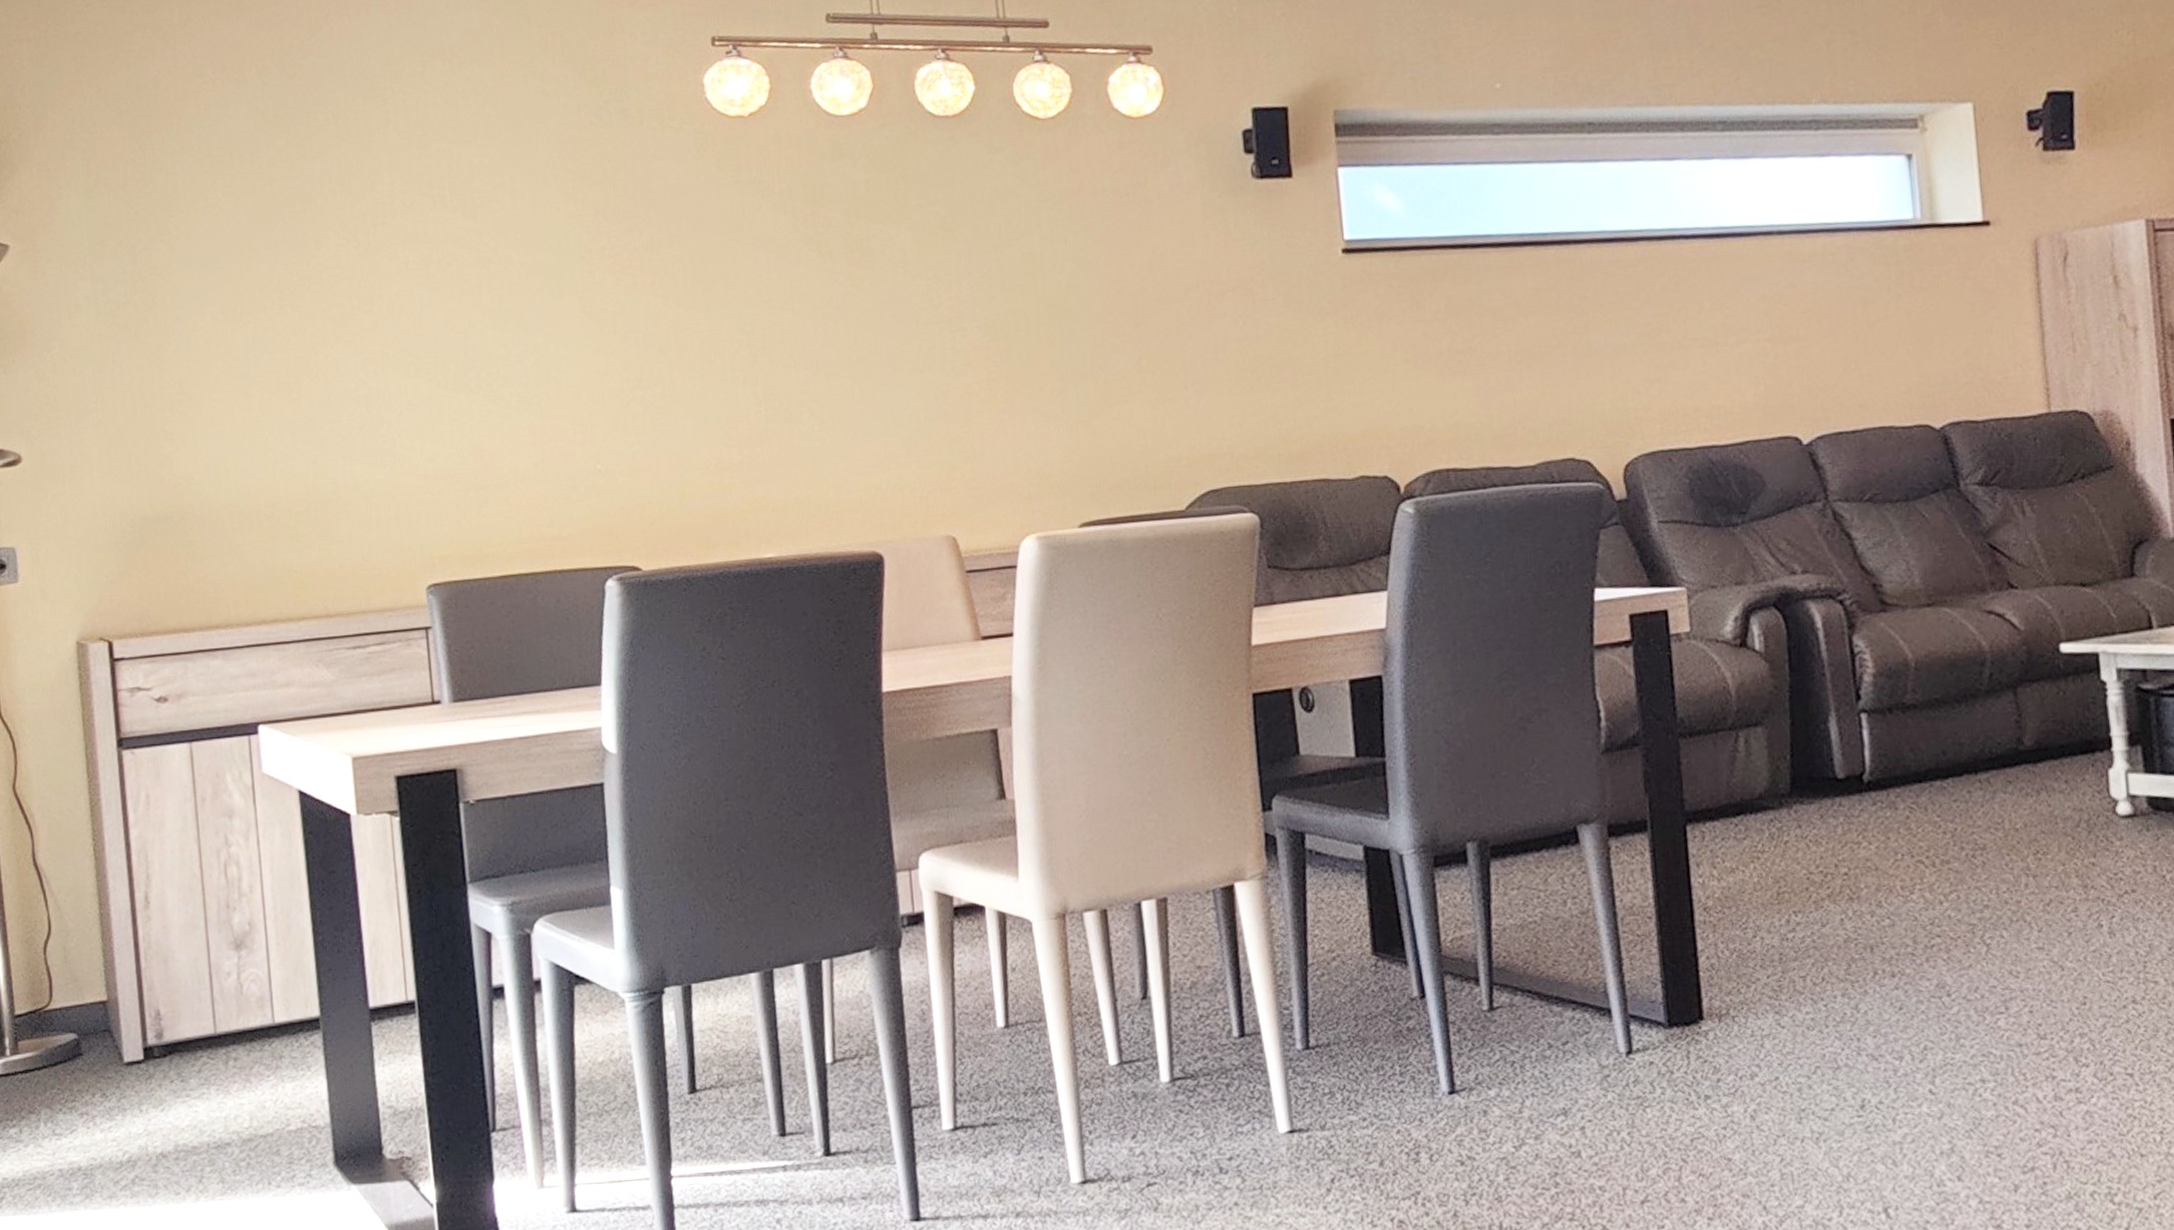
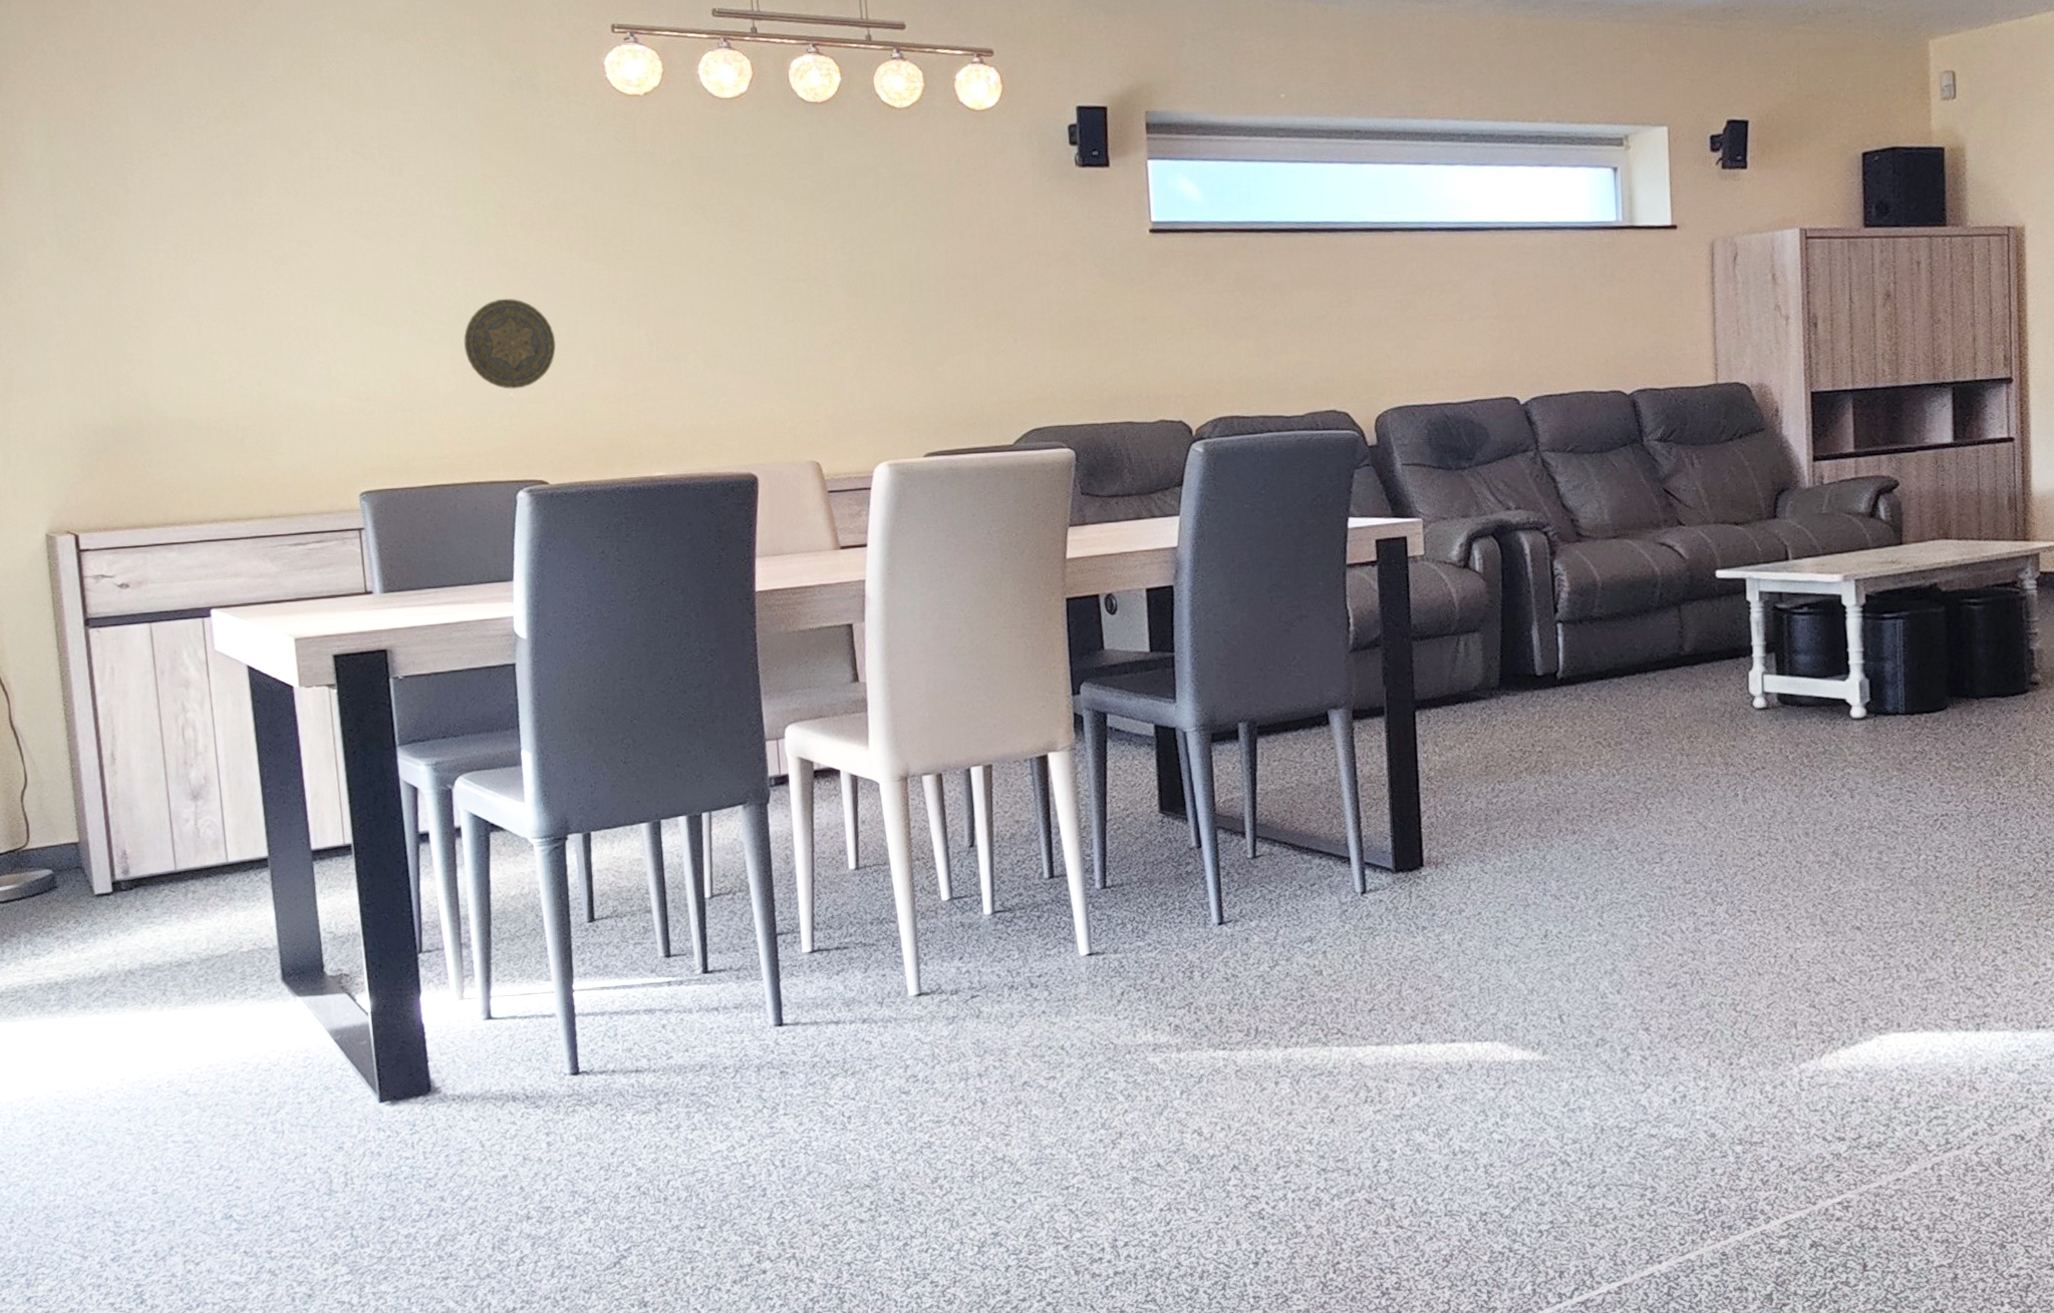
decorative plate: none [544,355,649,461] -> present [463,298,556,389]

